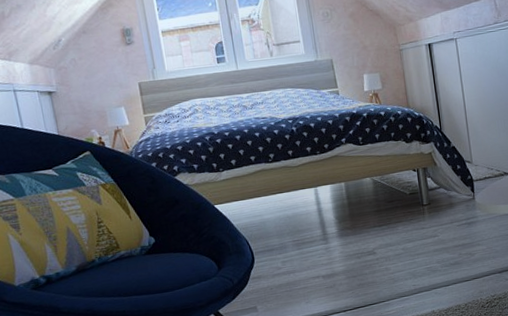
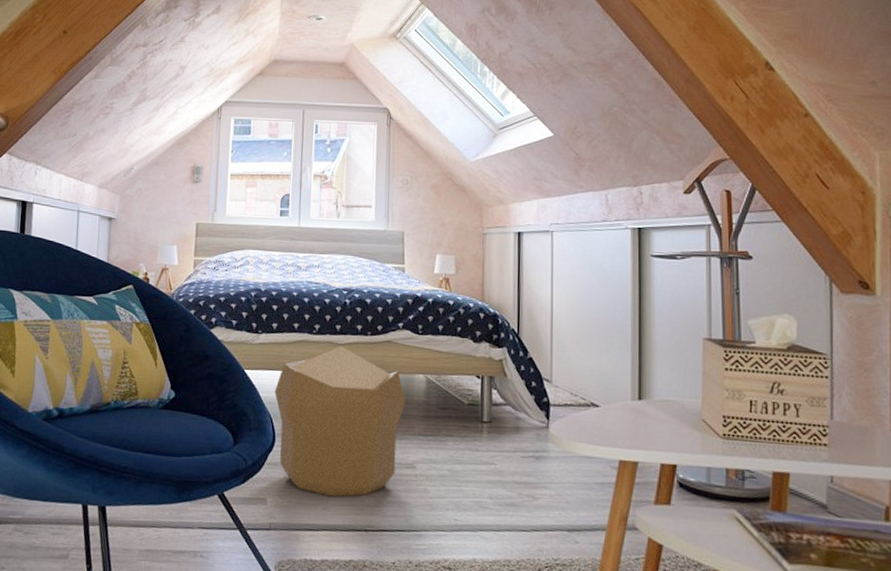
pouf: none [245,168,360,293] -> present [274,346,406,497]

